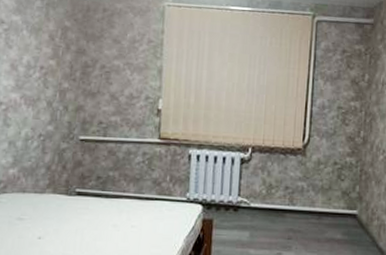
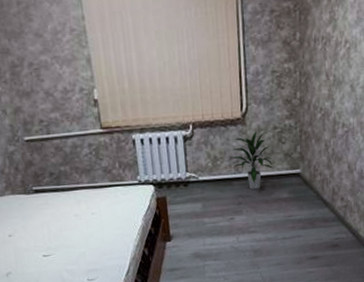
indoor plant: none [286,164,330,225] -> present [231,130,274,190]

